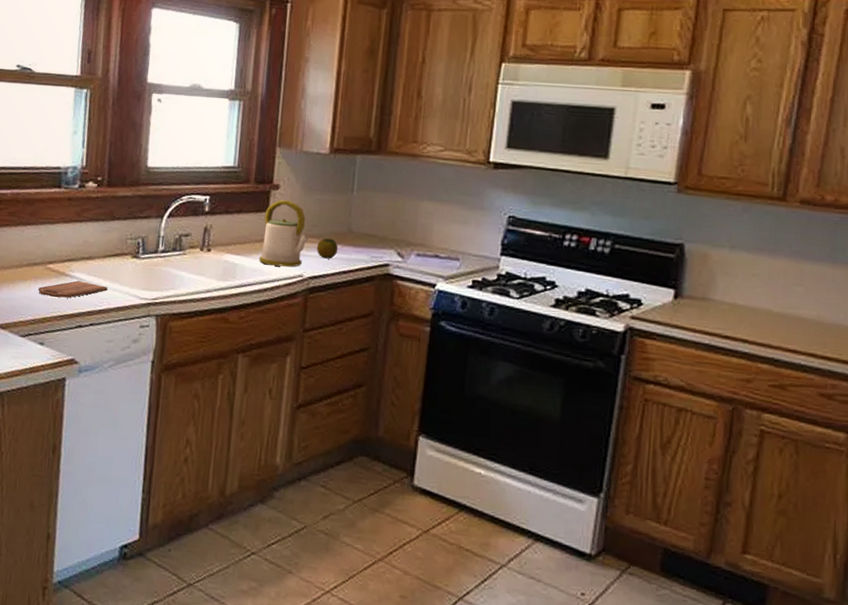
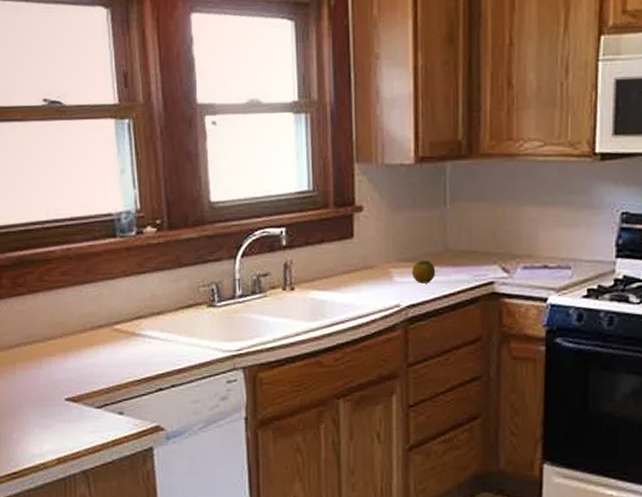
cutting board: present [38,281,108,298] -> none [108,339,185,360]
kettle: present [259,200,310,267] -> none [349,222,403,298]

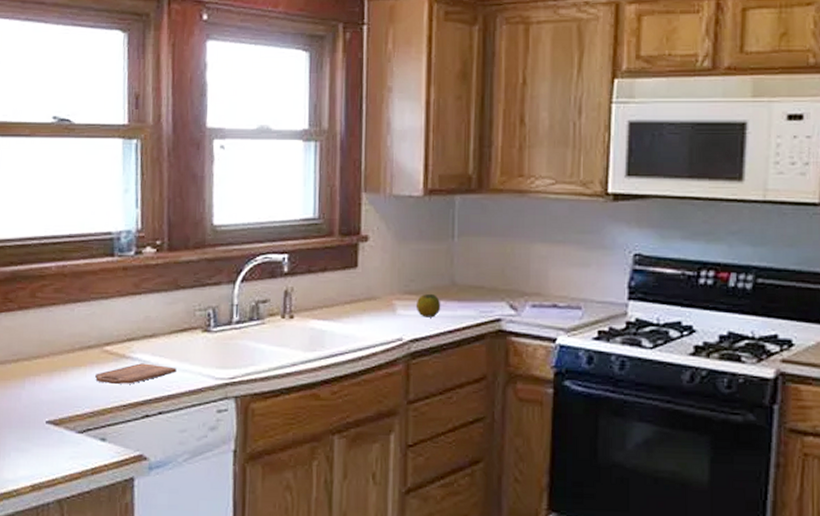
cutting board: none [108,339,185,360] -> present [95,363,177,384]

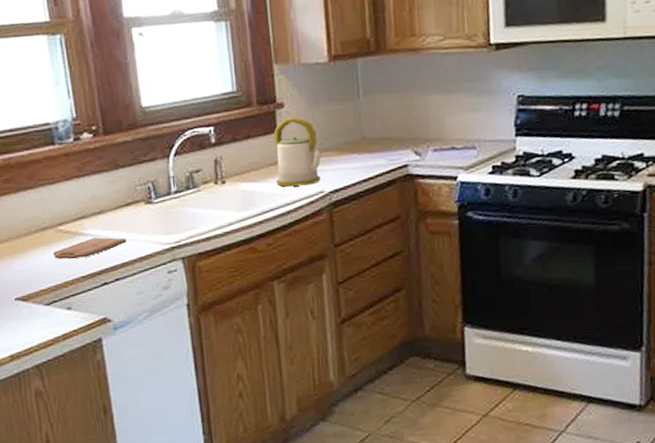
kettle: none [350,252,408,330] -> present [274,116,324,187]
fruit: present [415,293,441,318] -> none [332,148,355,170]

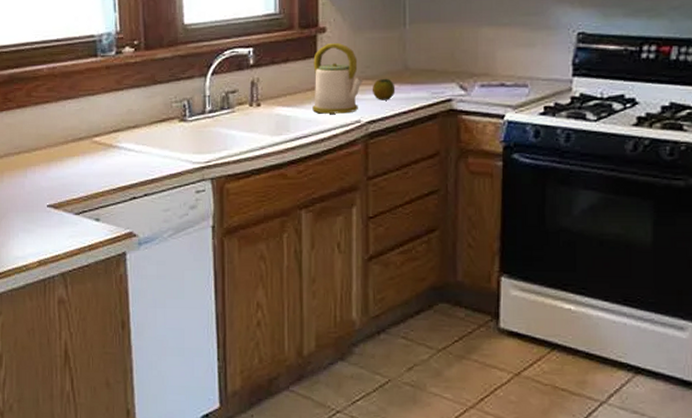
cutting board: present [53,237,127,259] -> none [87,151,158,170]
fruit: none [332,148,355,170] -> present [372,78,396,100]

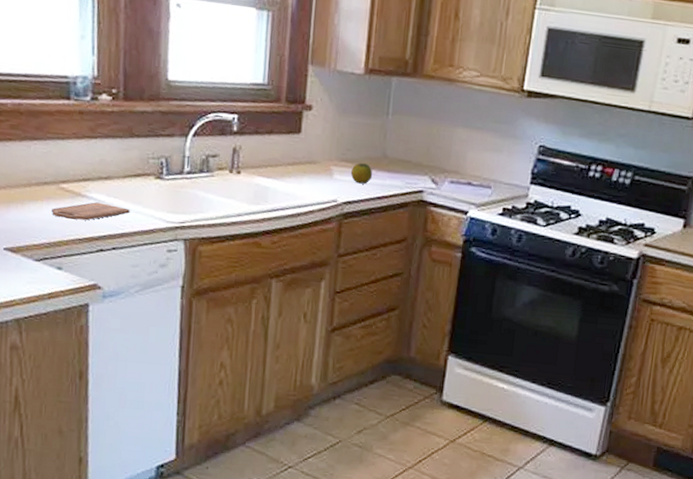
cutting board: none [87,151,158,170] -> present [52,202,130,221]
kettle: present [312,42,364,114] -> none [292,121,344,192]

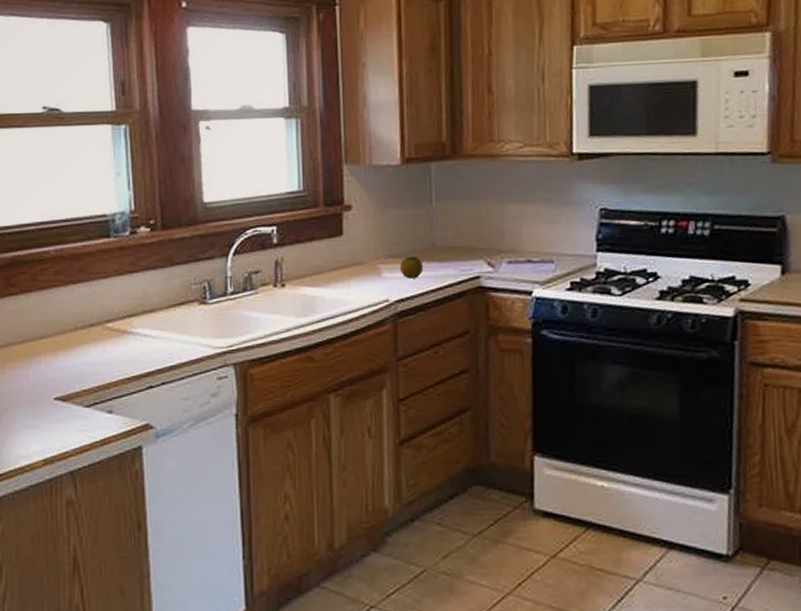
cutting board: present [52,202,130,221] -> none [99,337,177,359]

